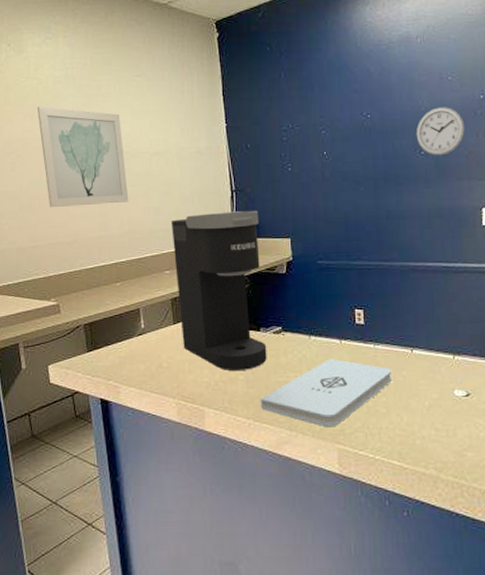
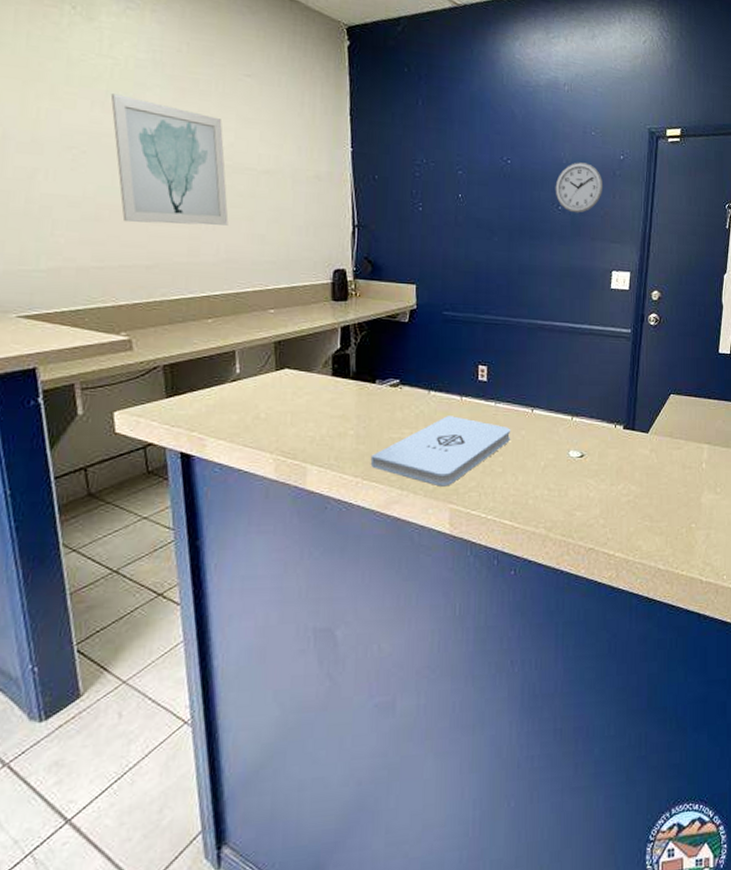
coffee maker: present [170,211,267,370] -> none [279,248,383,425]

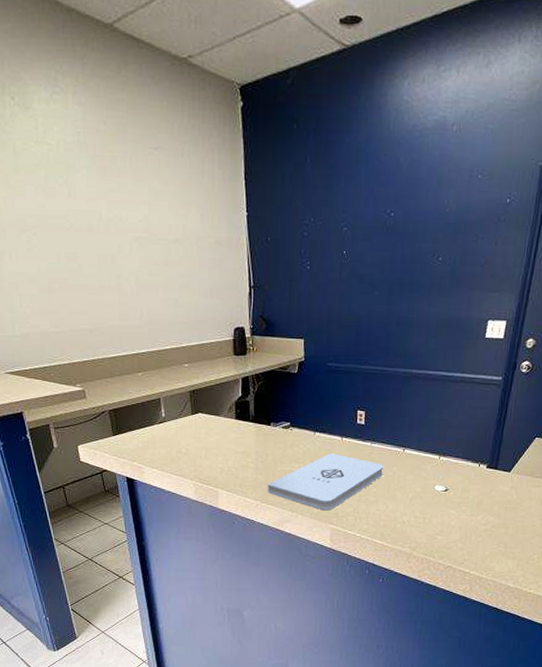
wall art: present [110,93,229,226] -> none [49,178,148,293]
wall clock: present [555,162,604,213] -> none [436,209,486,263]

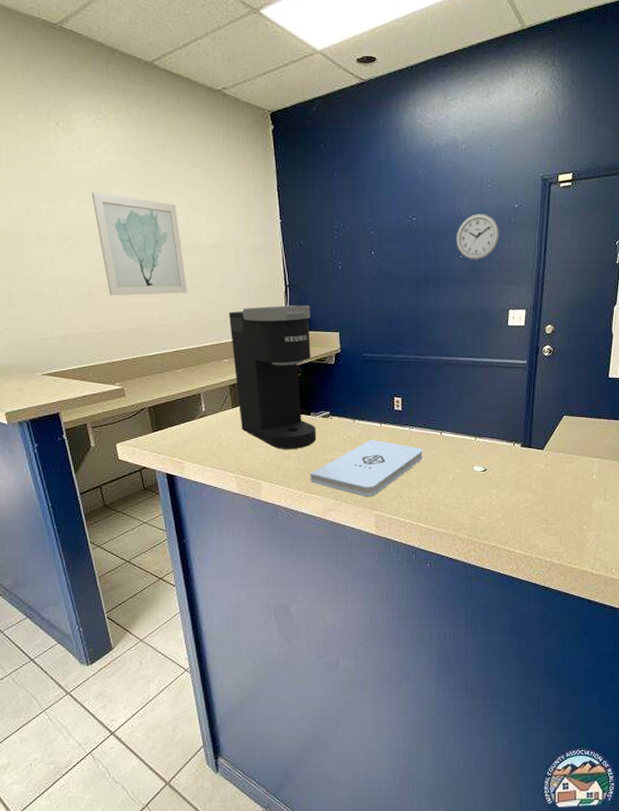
wall art: none [49,178,148,293] -> present [91,192,188,296]
coffee maker: none [189,308,276,459] -> present [228,306,316,449]
wall clock: none [436,209,486,263] -> present [456,214,500,260]

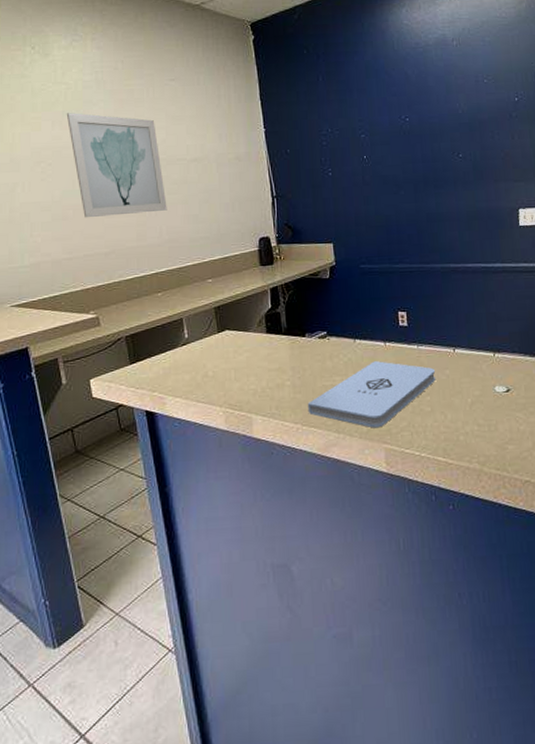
coffee maker: present [228,306,316,449] -> none [211,217,313,377]
wall clock: present [456,214,500,260] -> none [453,110,501,159]

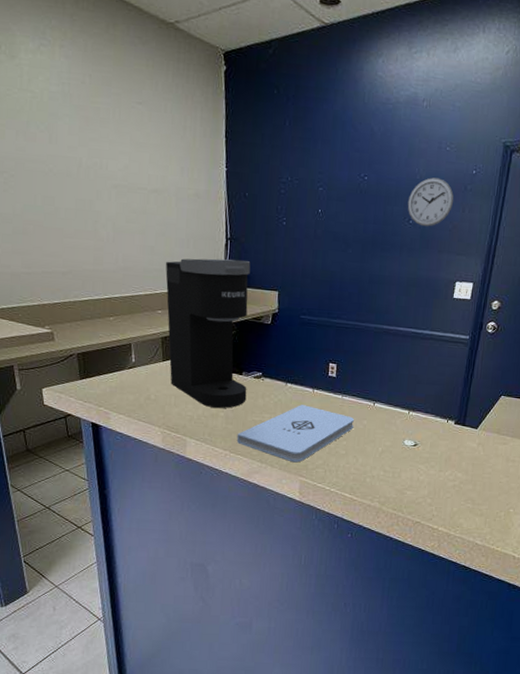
wall art: present [66,113,167,218] -> none [30,124,125,238]
coffee maker: none [211,217,313,377] -> present [165,258,251,408]
wall clock: none [453,110,501,159] -> present [407,177,454,227]

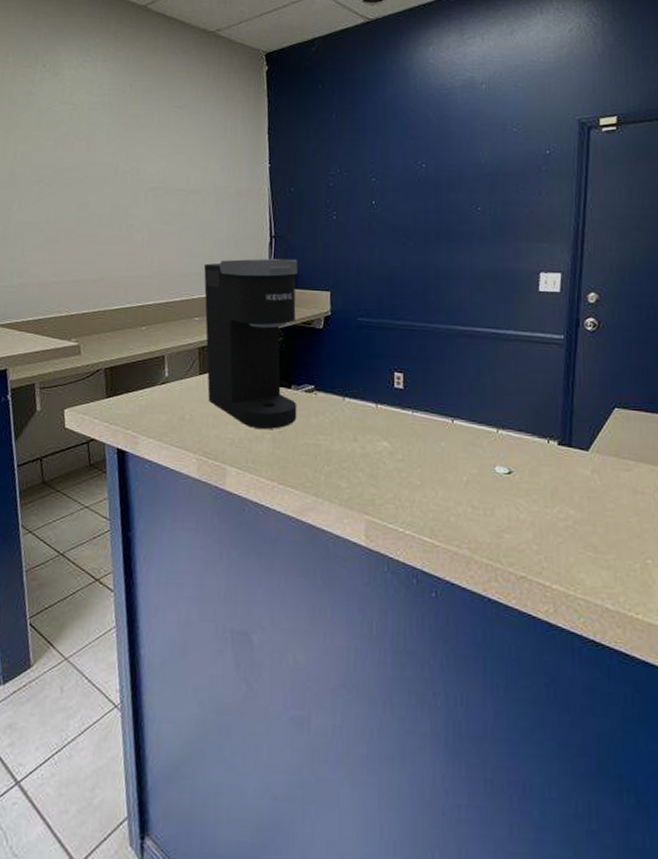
notepad: present [236,405,355,463] -> none [286,423,430,497]
wall clock: present [407,177,454,227] -> none [473,160,528,213]

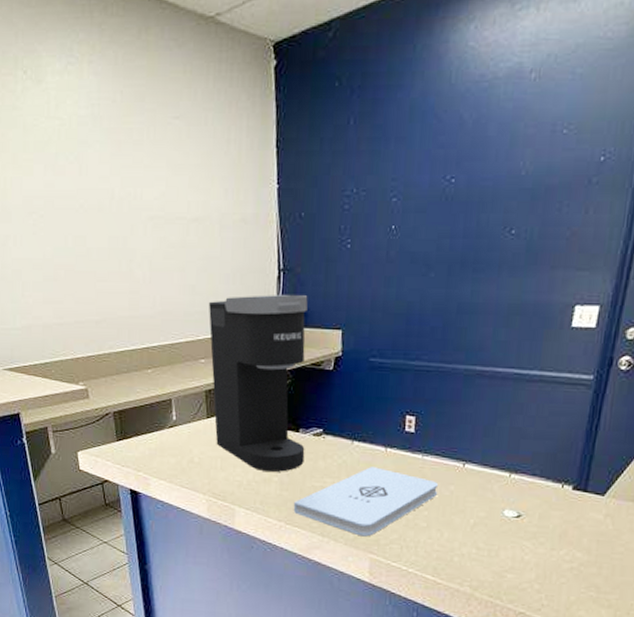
notepad: none [286,423,430,497] -> present [293,467,439,537]

